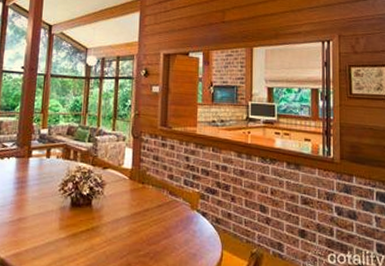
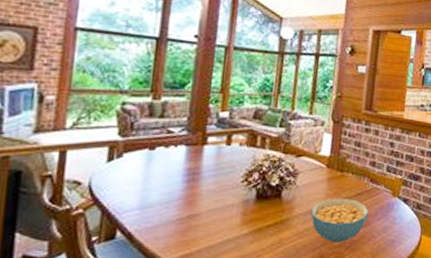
cereal bowl: none [117,208,170,252] -> present [311,197,369,243]

